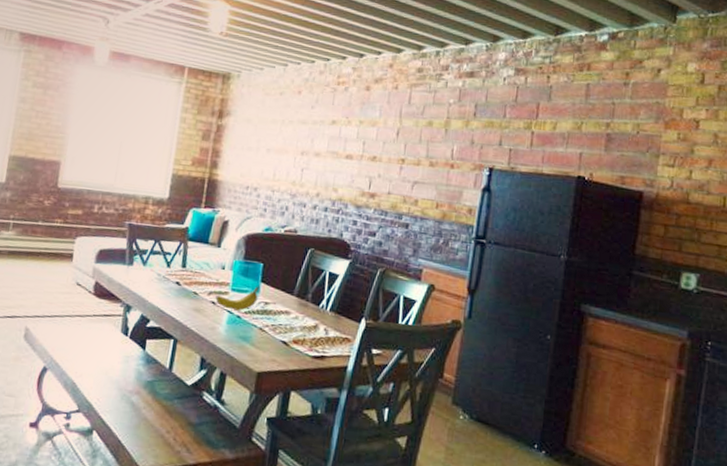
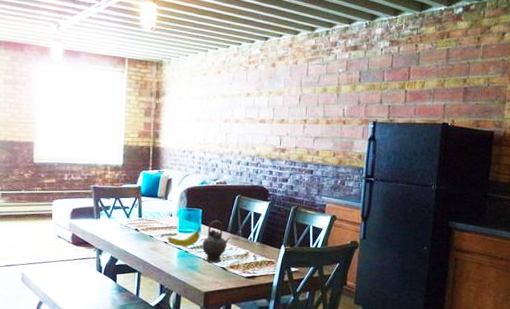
teapot: none [259,278,297,335] -> present [202,220,231,263]

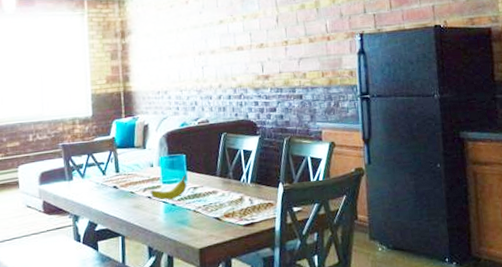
teapot: present [202,220,231,263] -> none [190,164,221,214]

